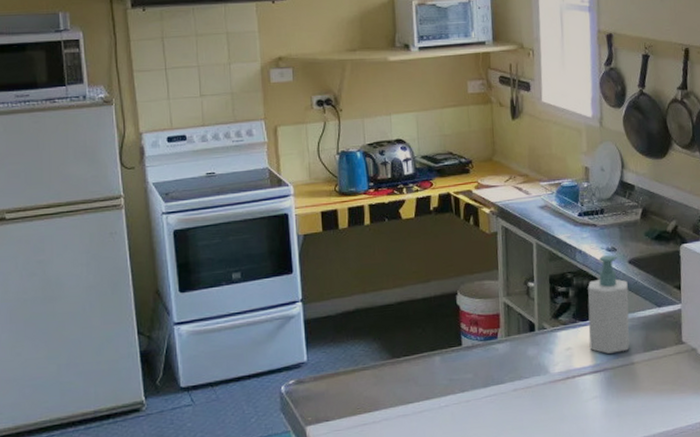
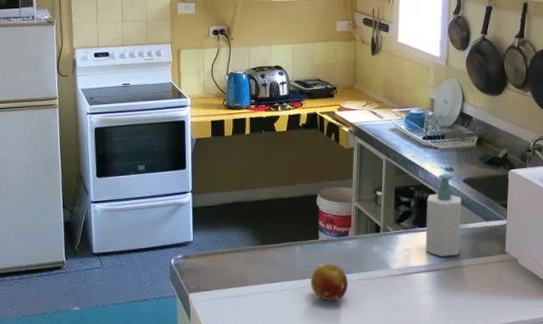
fruit: none [455,374,501,419] -> present [311,264,348,301]

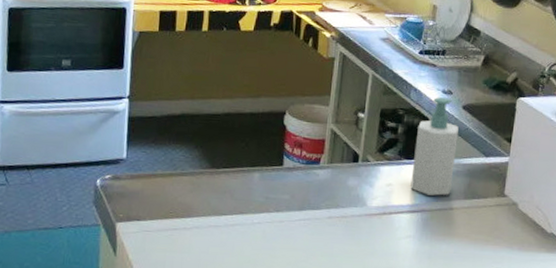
fruit: present [311,264,348,301] -> none [269,196,315,241]

